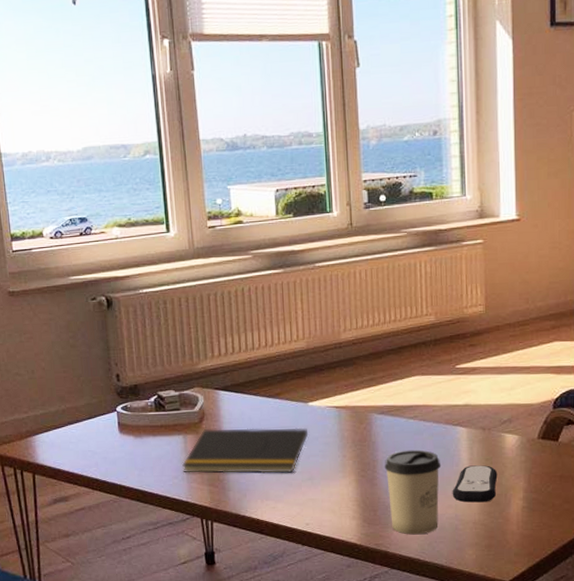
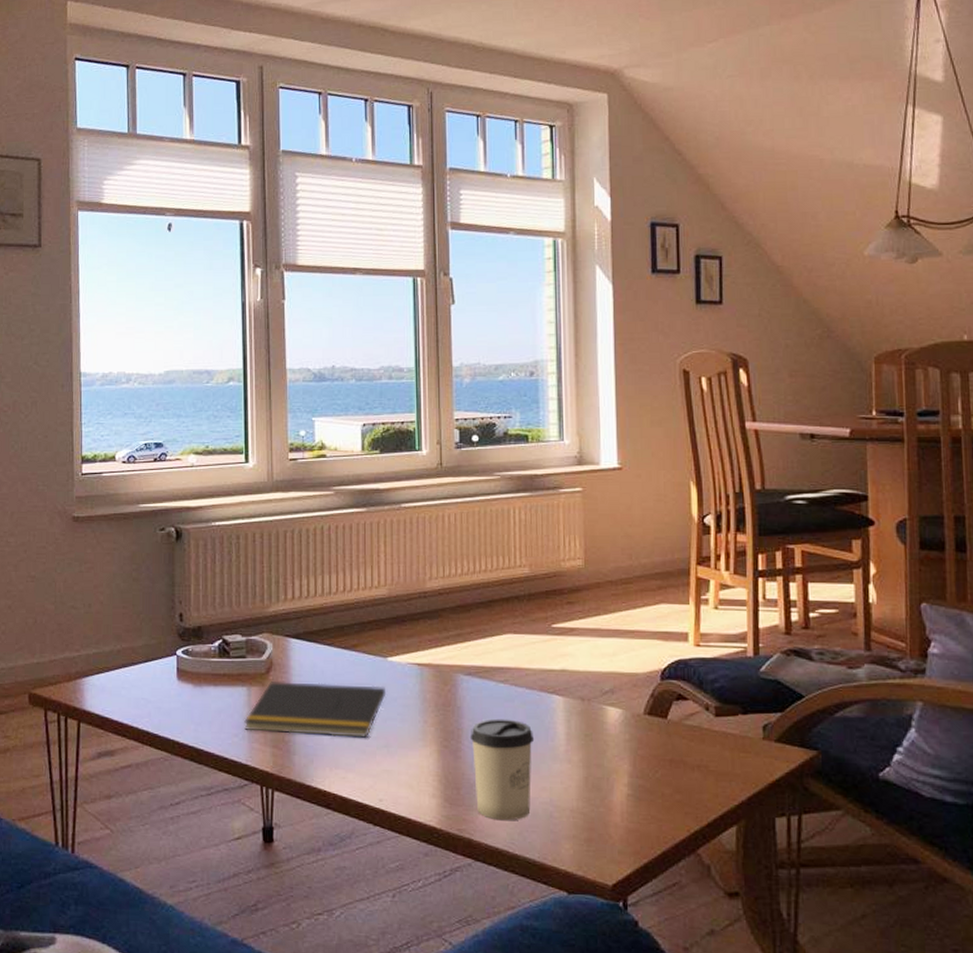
remote control: present [452,465,498,503] -> none [546,741,599,786]

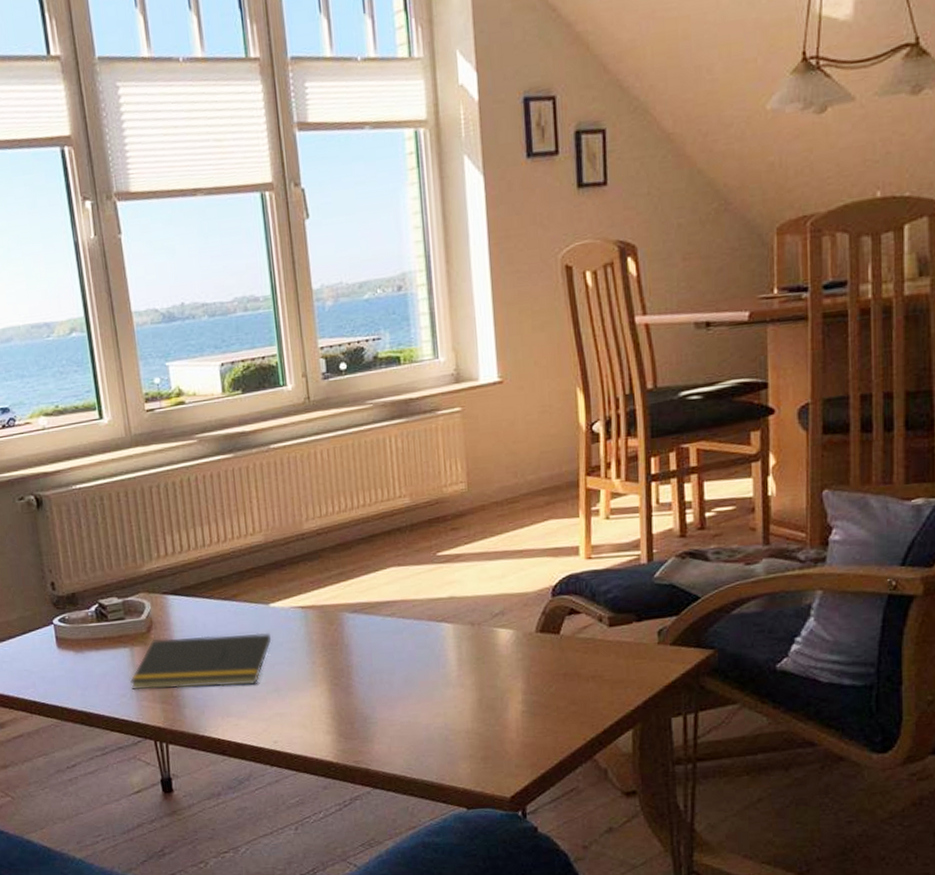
cup: present [470,718,535,821] -> none [360,651,426,749]

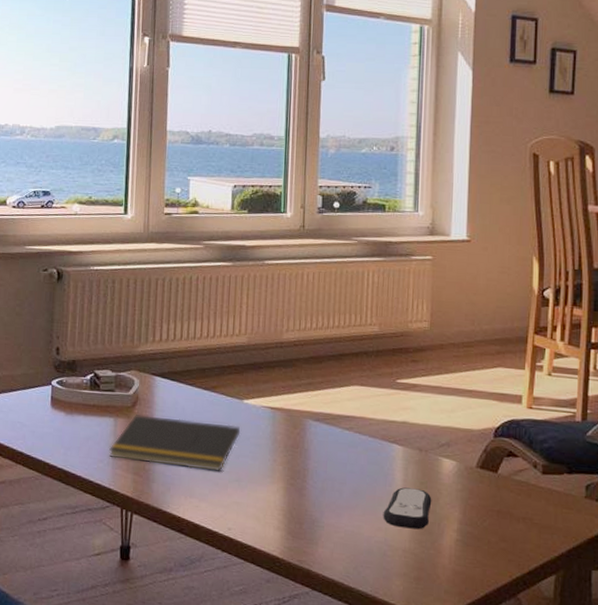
remote control: none [439,665,492,709] -> present [383,487,432,530]

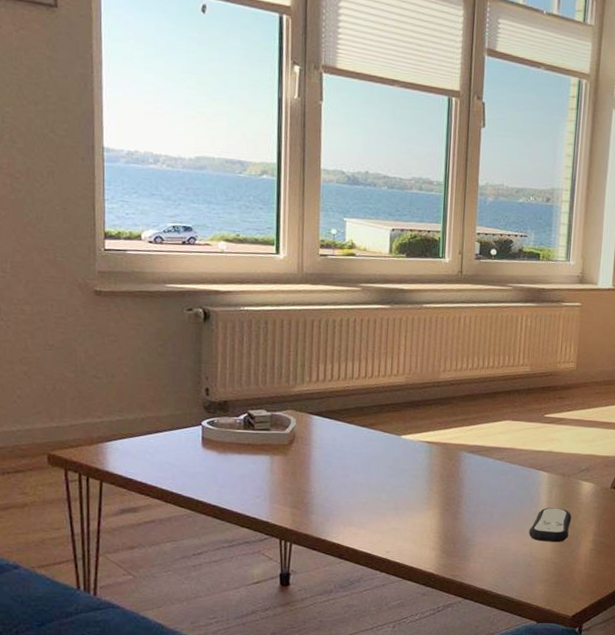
notepad: present [109,415,241,471] -> none [266,452,399,501]

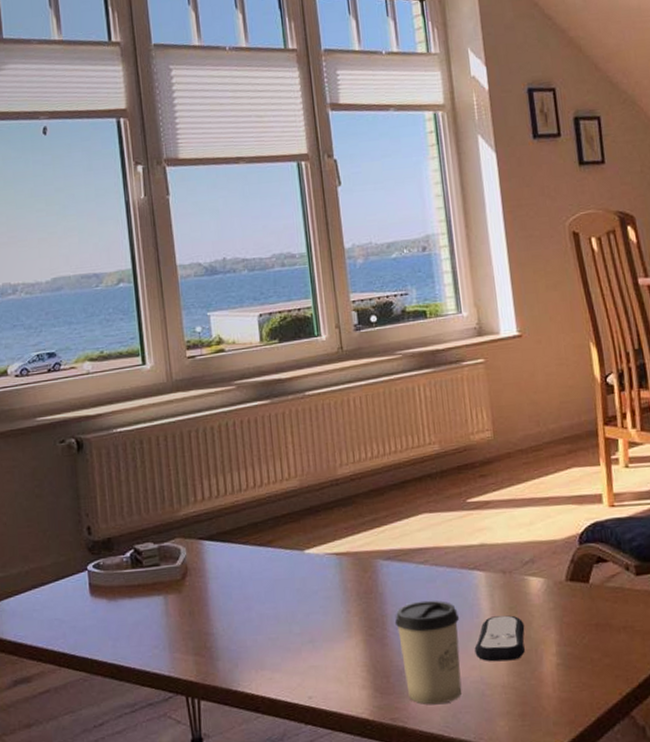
cup: none [468,488,522,569] -> present [394,600,462,705]

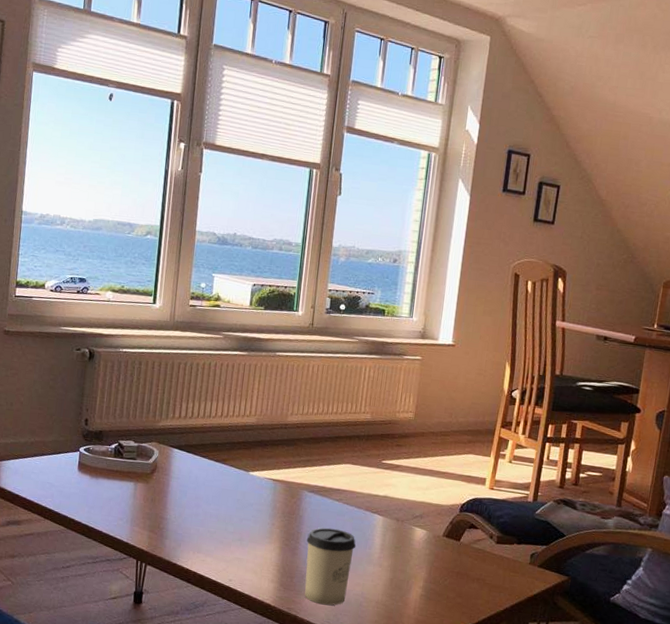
remote control: present [474,615,525,662] -> none [361,550,404,586]

